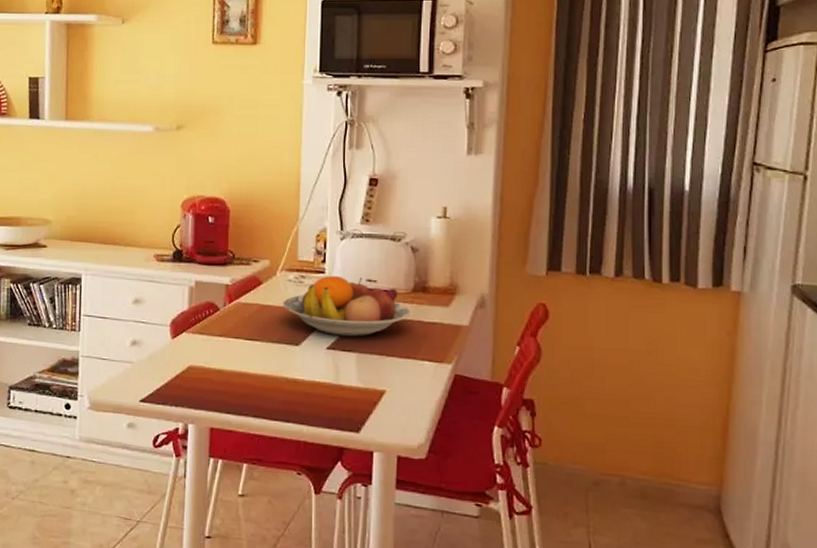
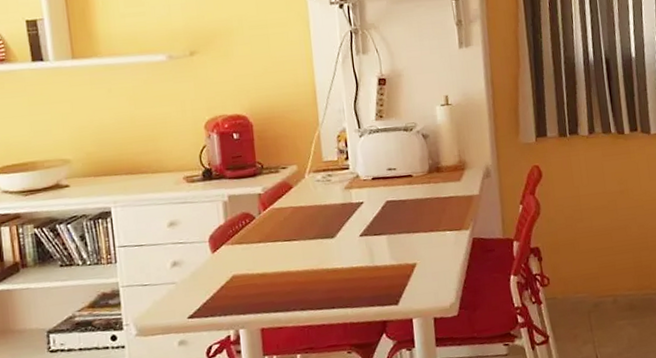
fruit bowl: present [282,275,411,337] -> none [314,167,429,223]

